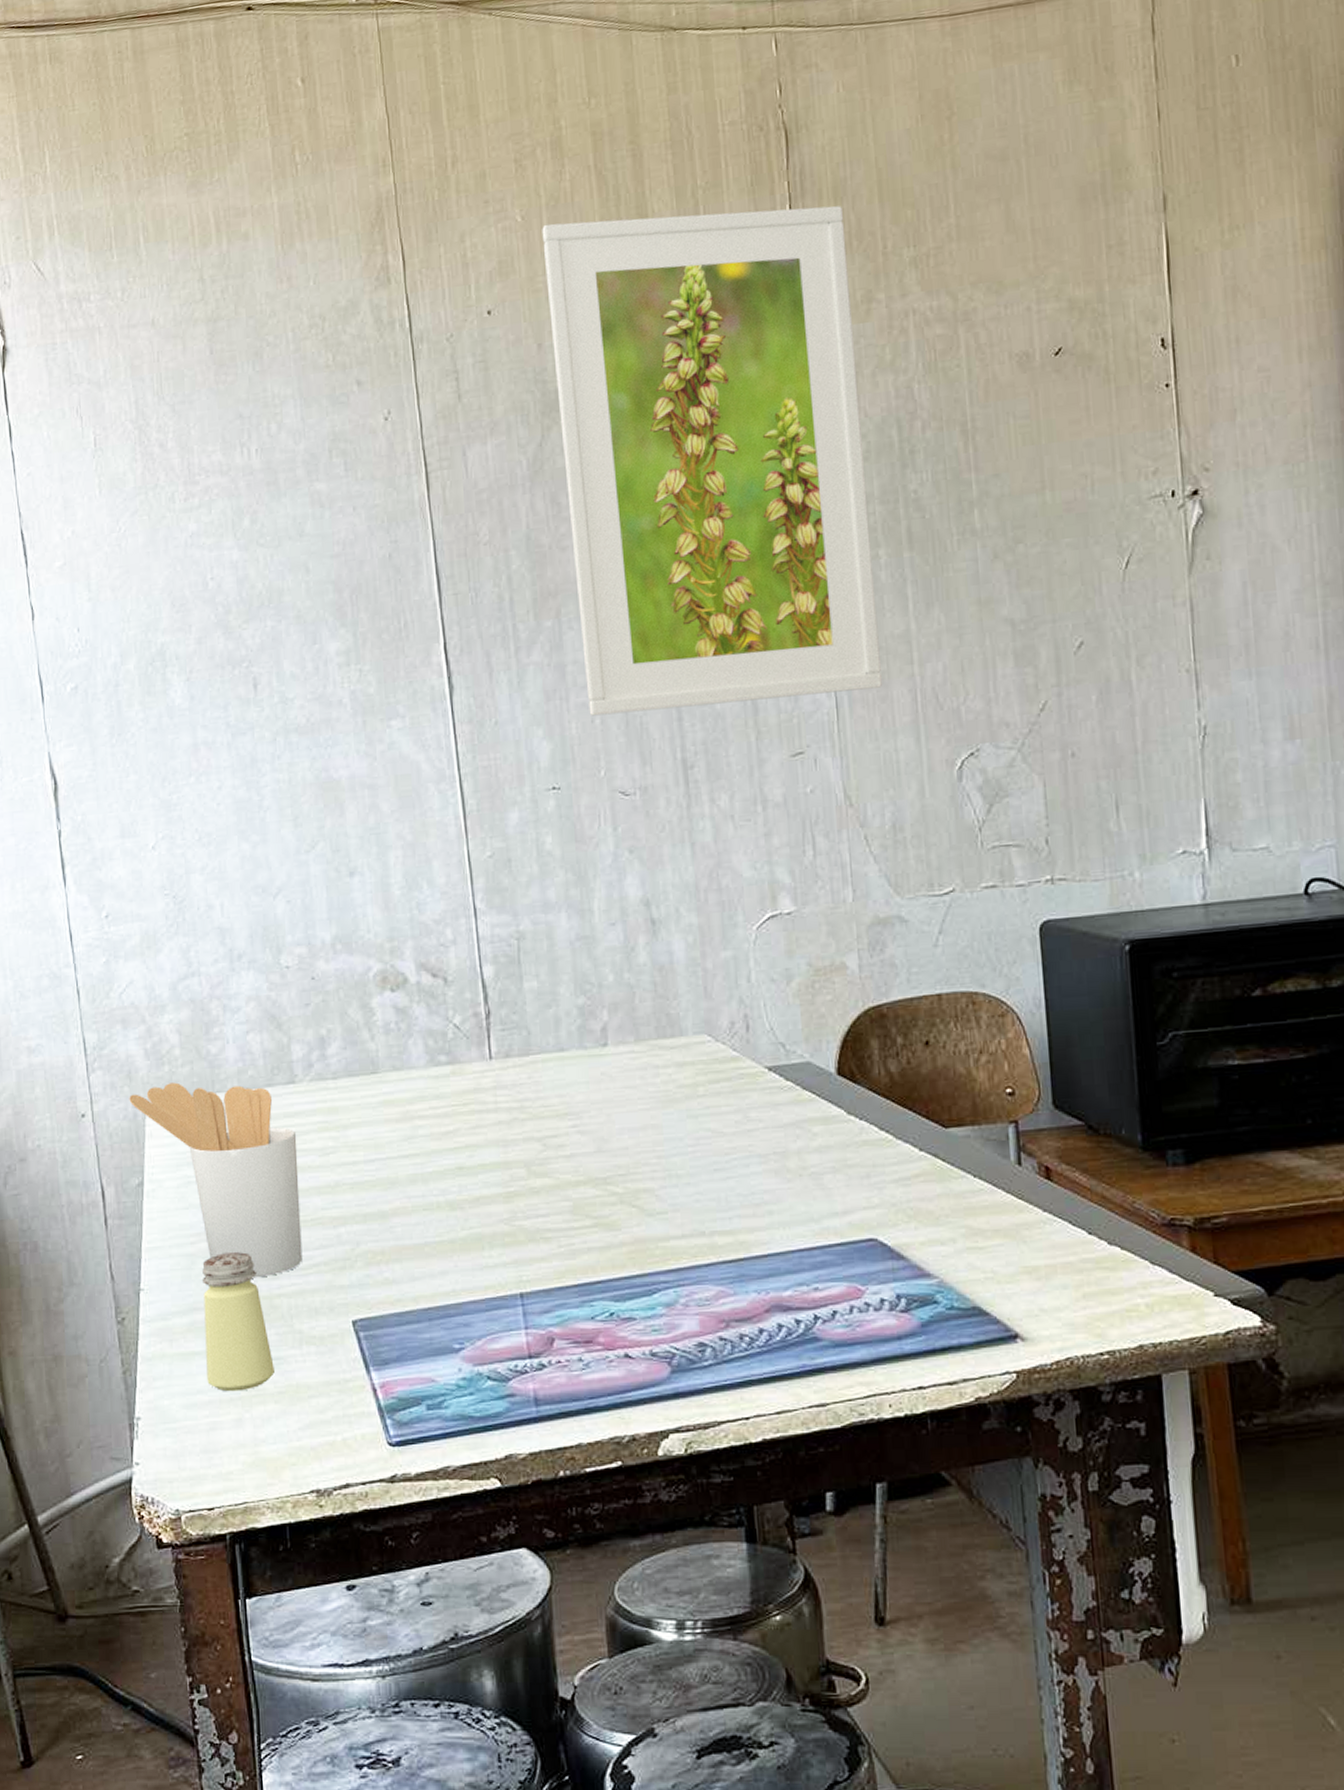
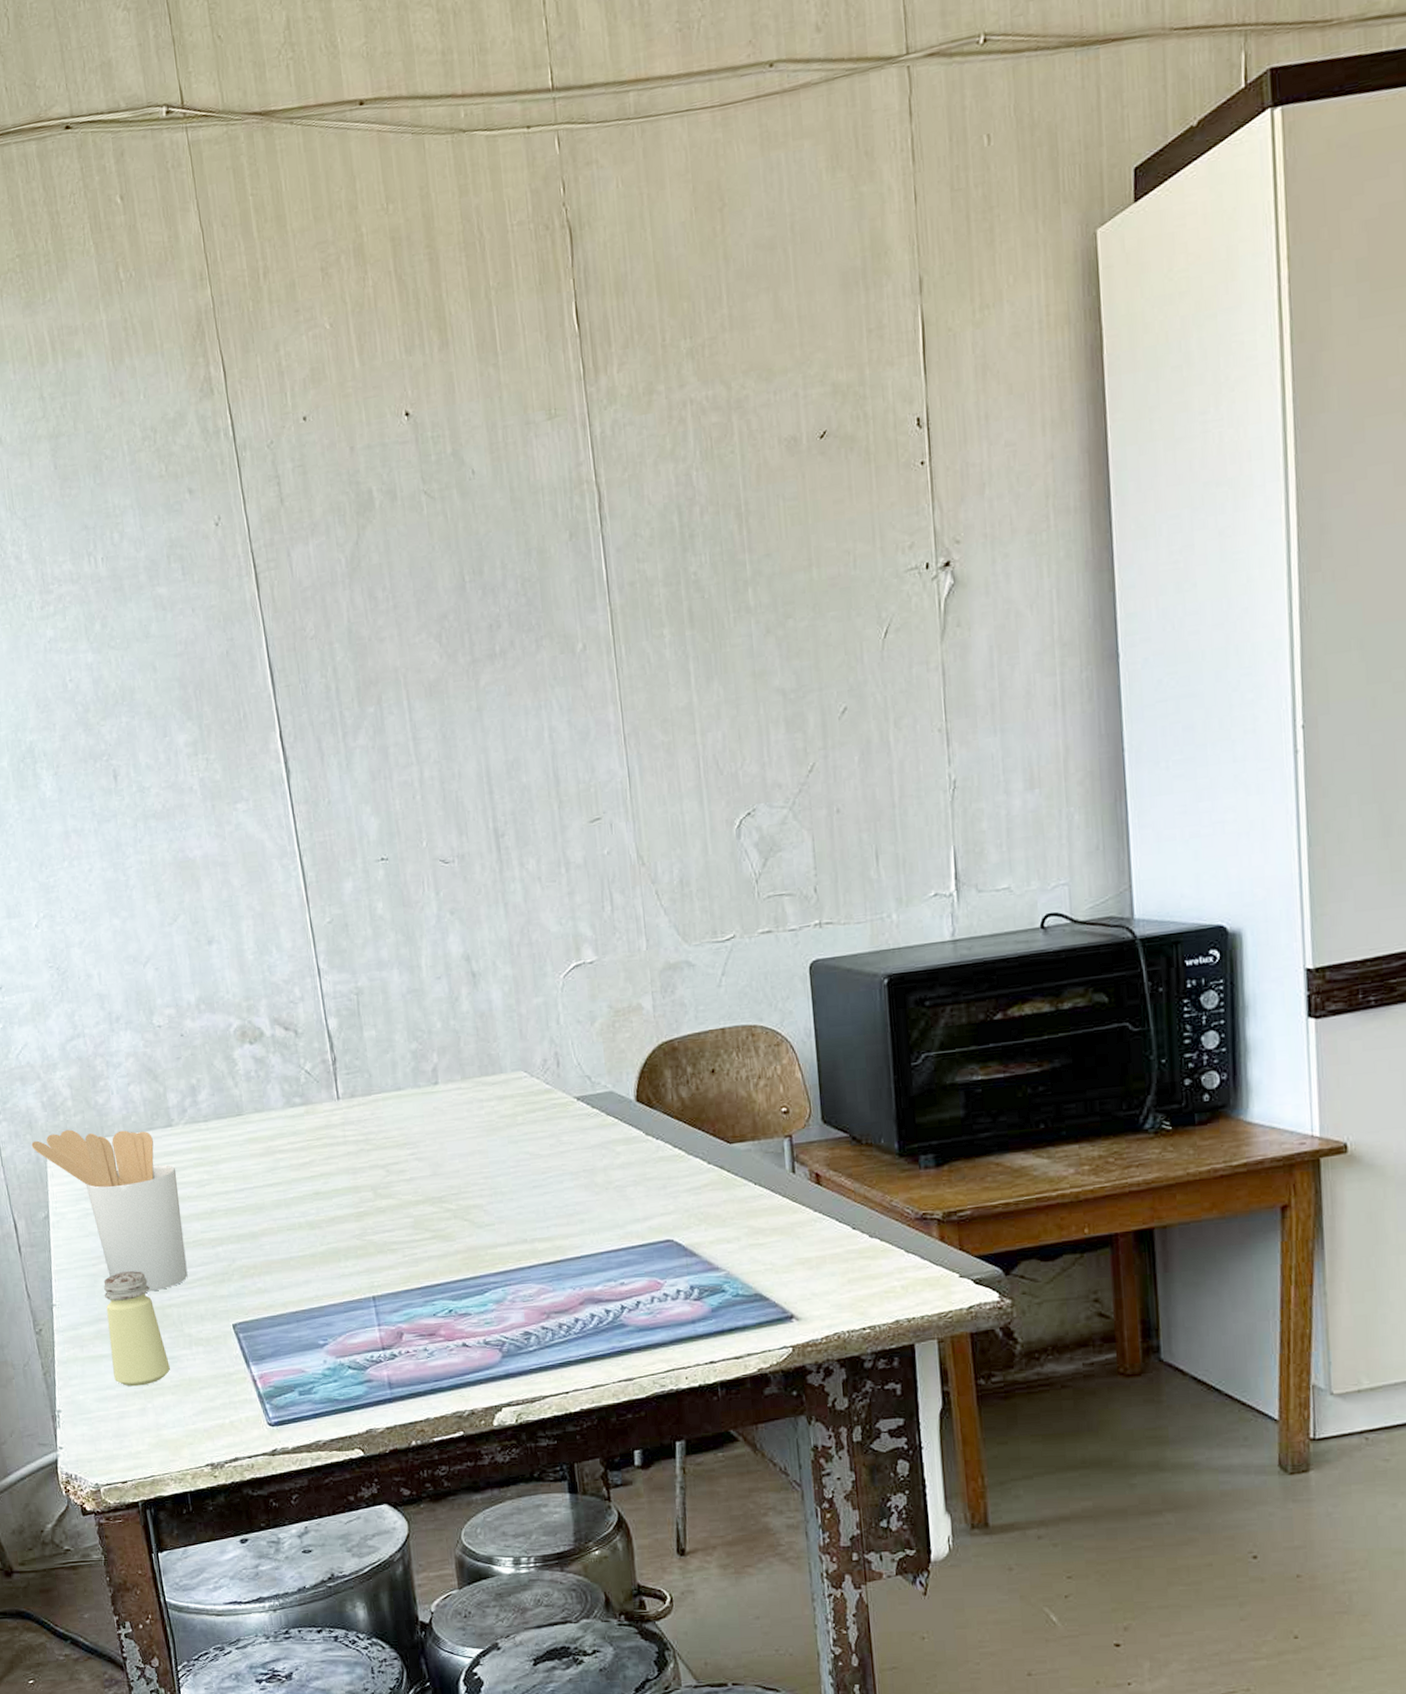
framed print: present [542,206,882,716] -> none [349,301,669,793]

